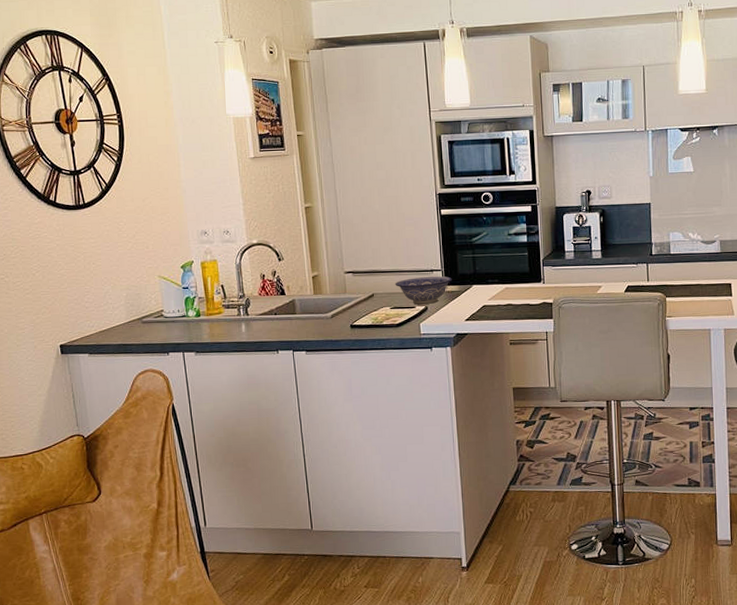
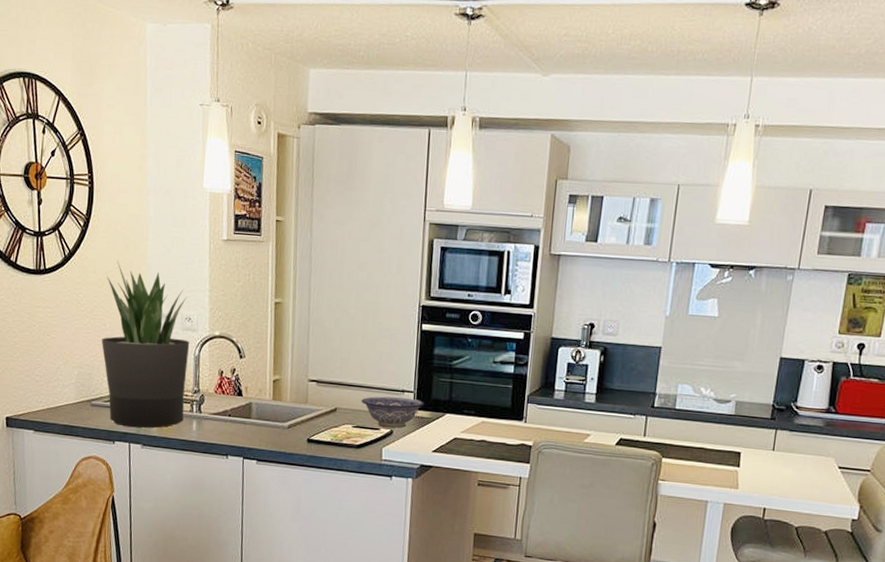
planter: none [145,187,233,337] -> present [101,260,190,428]

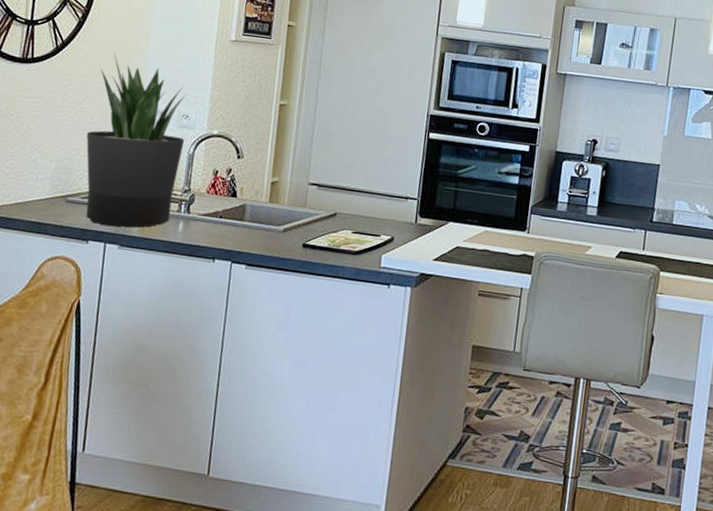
decorative bowl: present [361,396,424,428] -> none [362,202,428,235]

